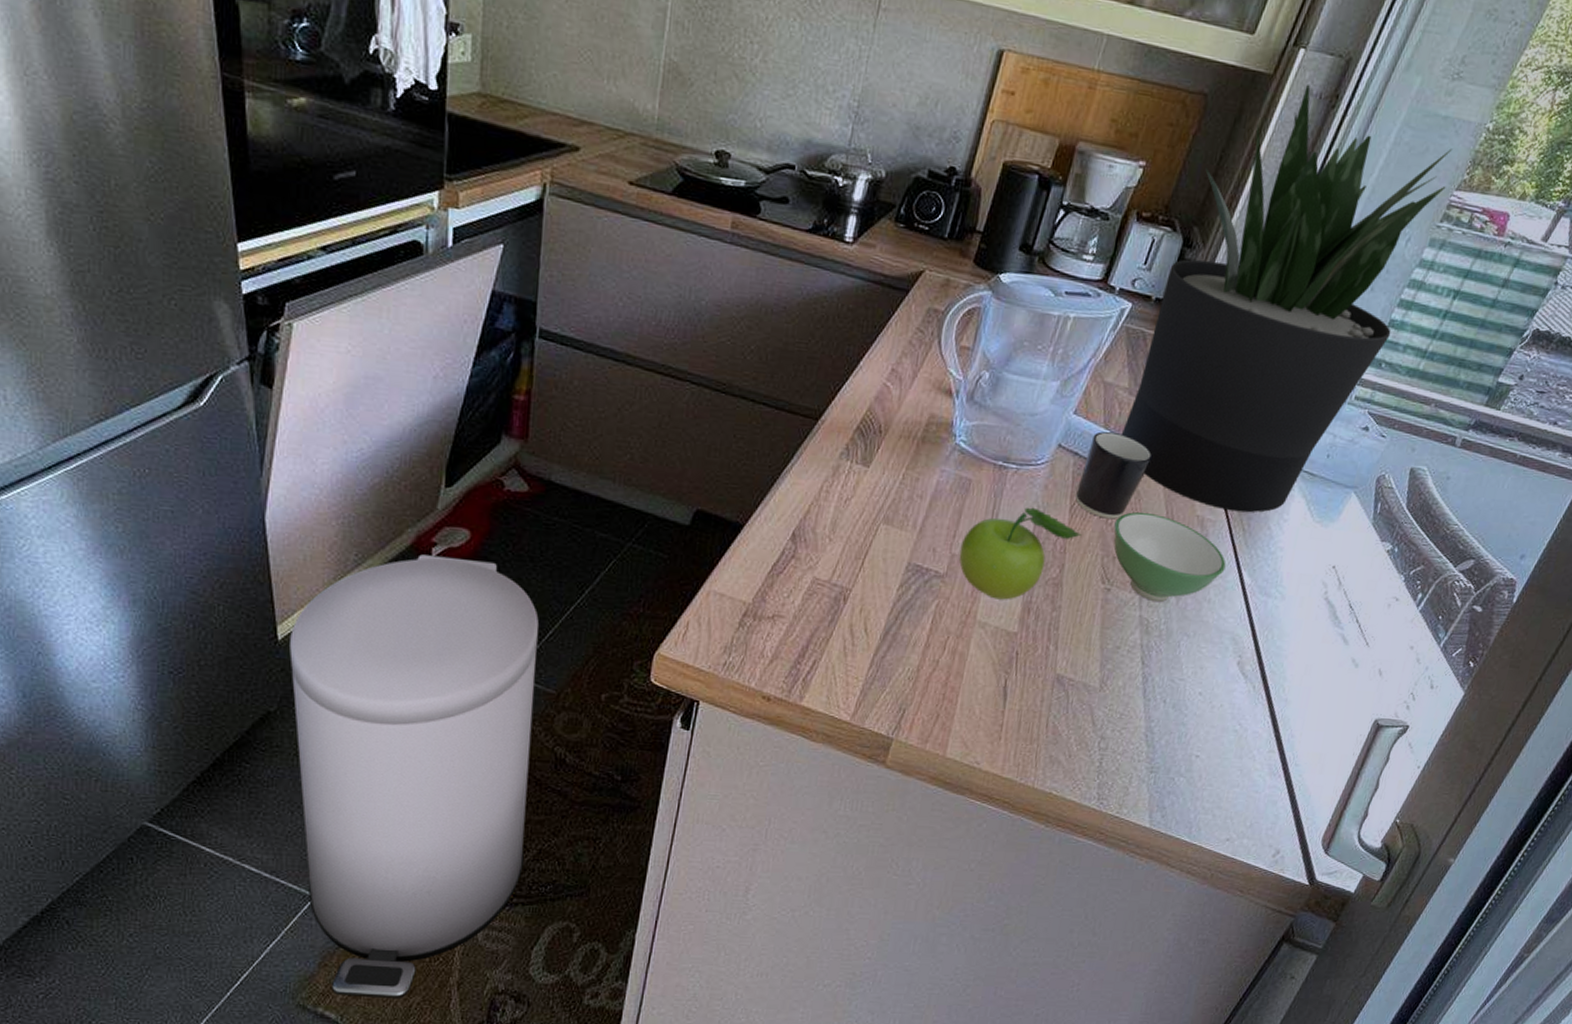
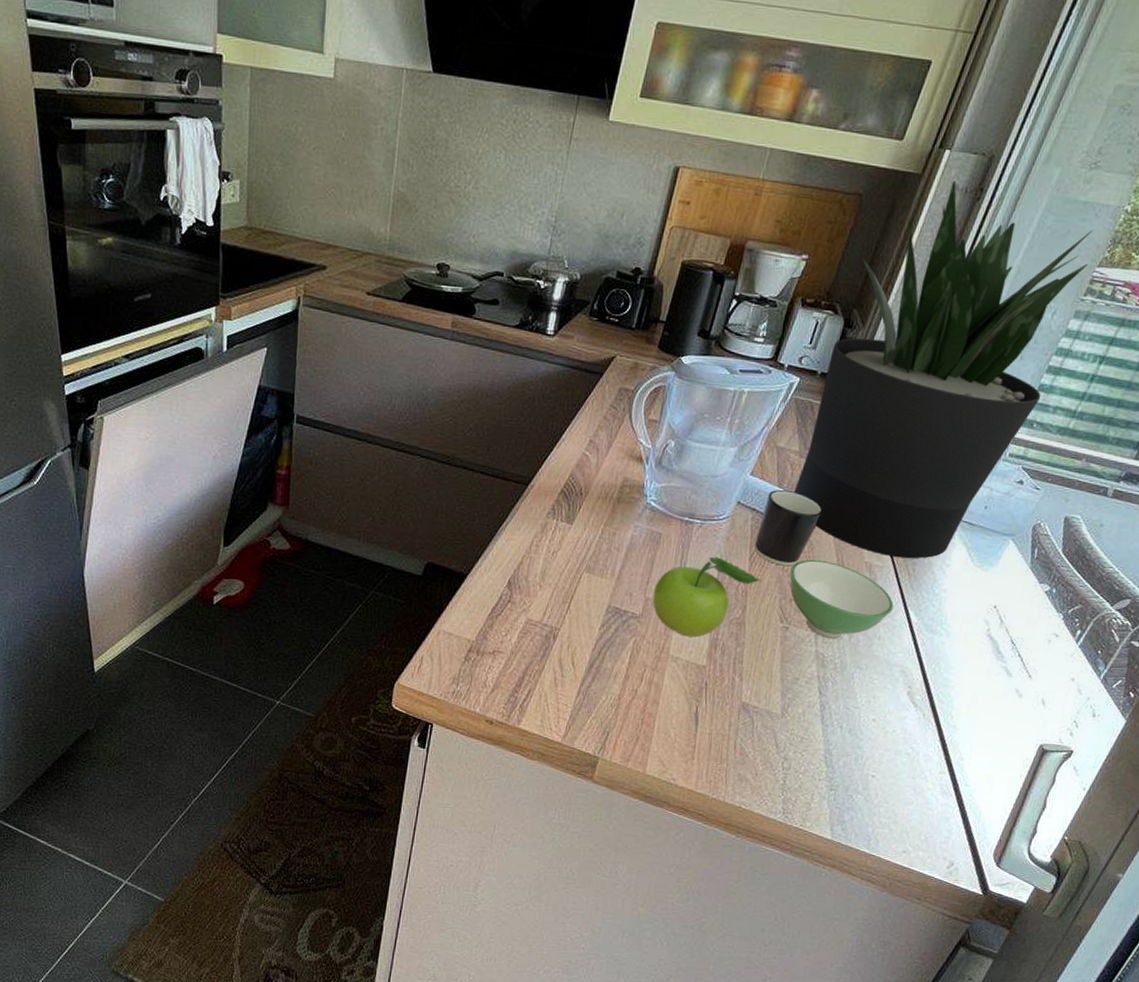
pedal bin: present [289,554,539,1000] -> none [104,602,300,970]

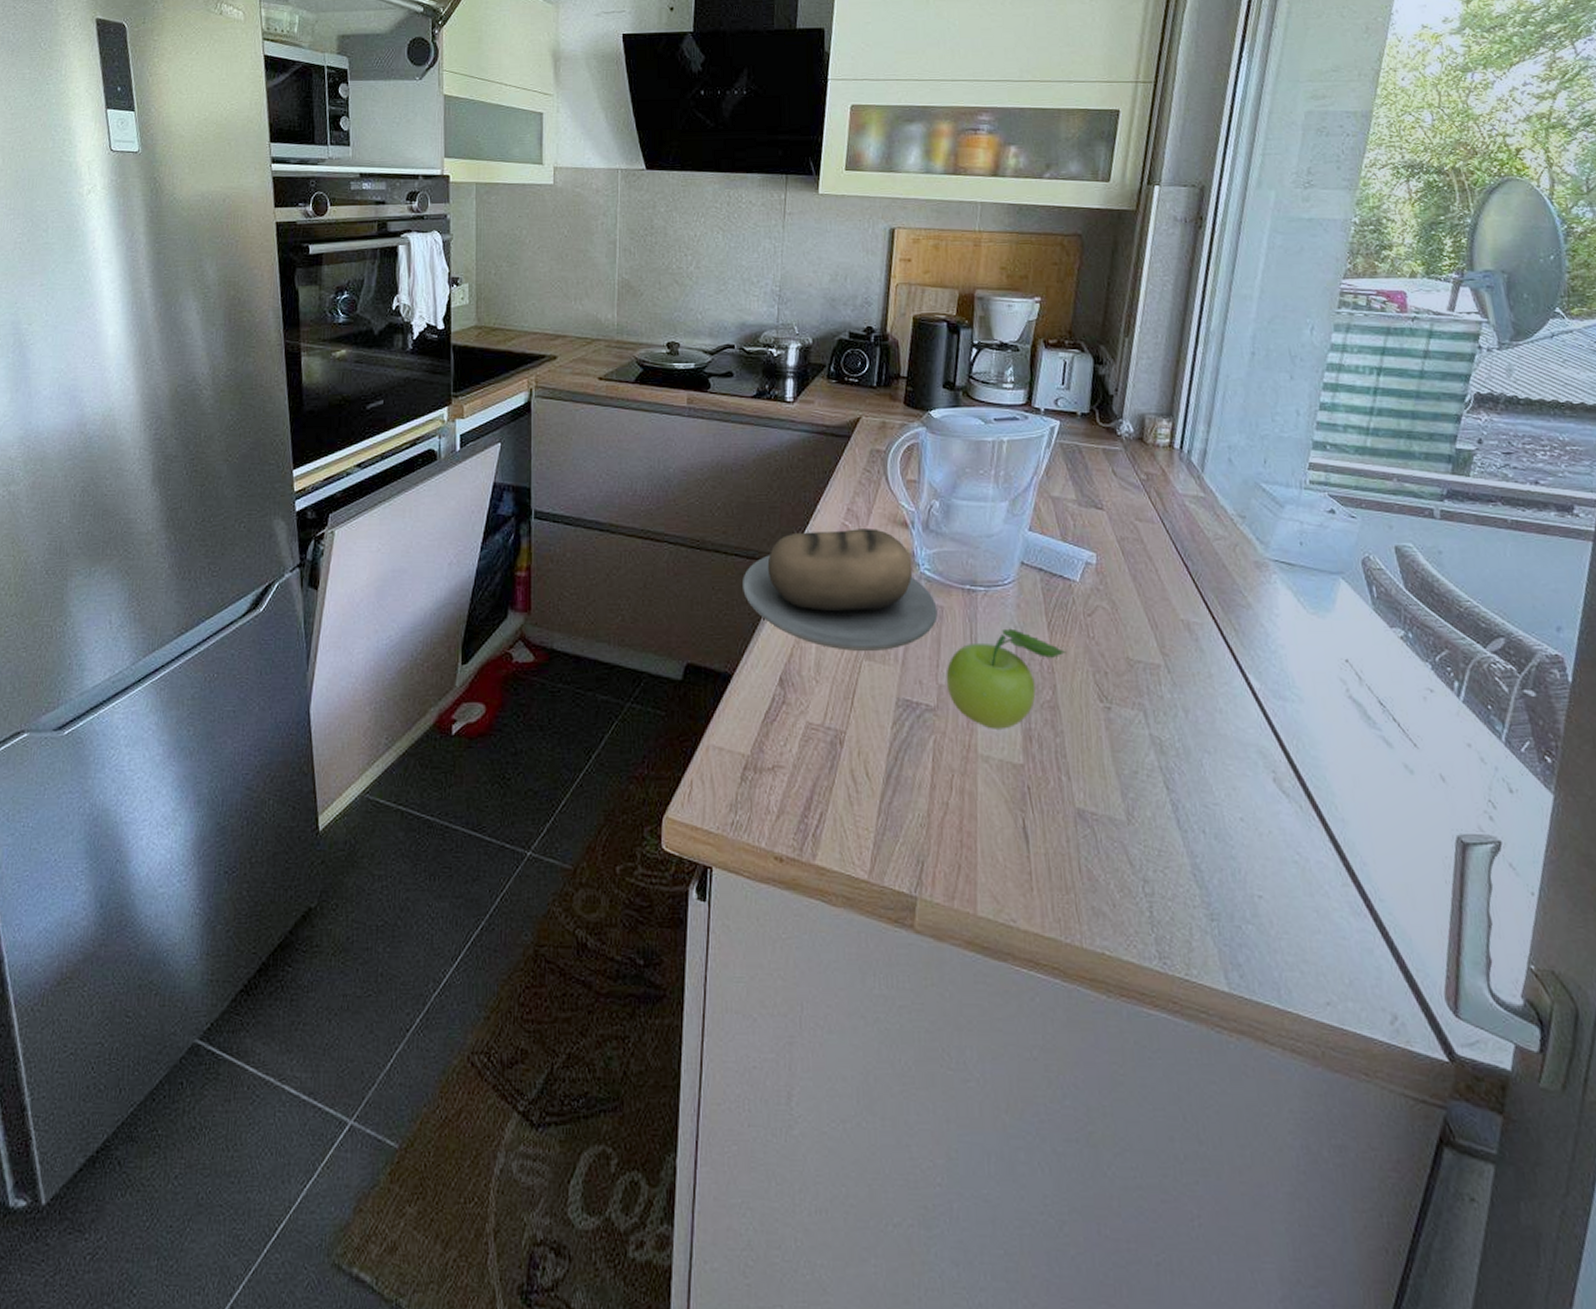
bread: none [485,457,657,566] -> present [743,529,938,651]
mug: present [754,490,823,566] -> none [1050,545,1119,633]
bowl: present [789,559,894,639] -> none [1097,621,1228,718]
planter: present [795,181,1093,559] -> none [1081,213,1333,612]

